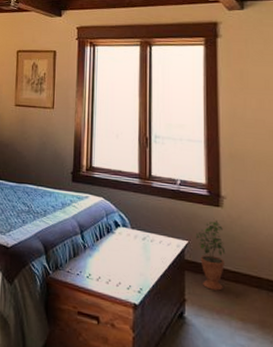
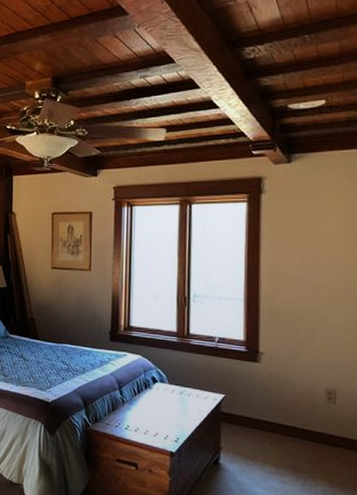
potted plant: present [196,218,226,291] -> none [233,373,262,440]

